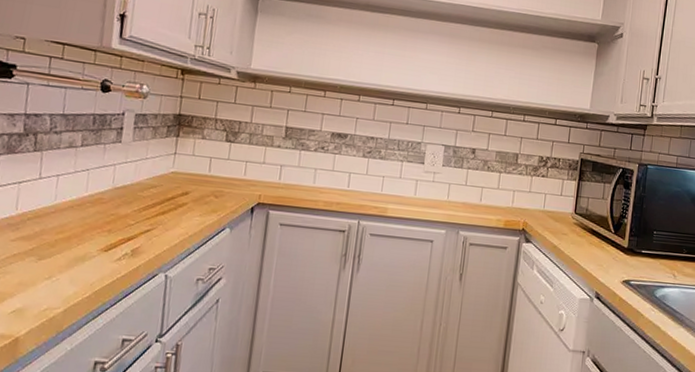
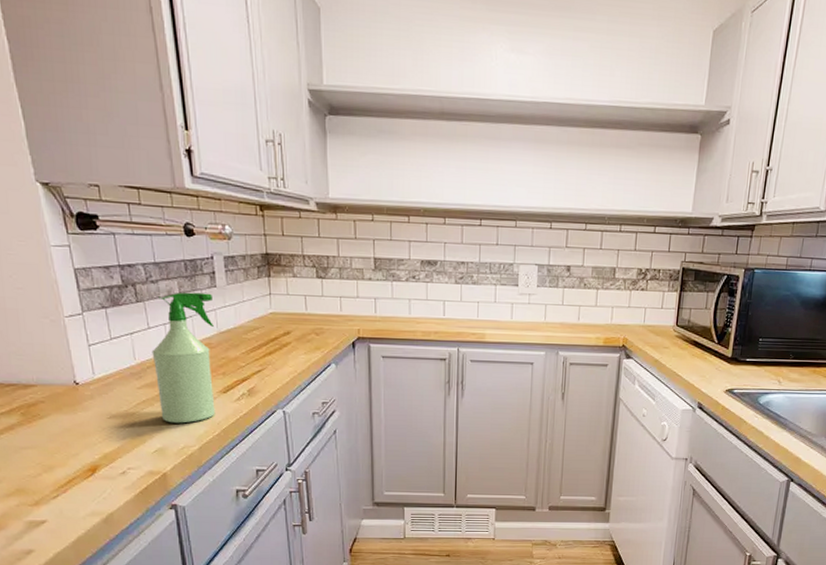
spray bottle: none [29,144,115,282] -> present [151,292,216,424]

